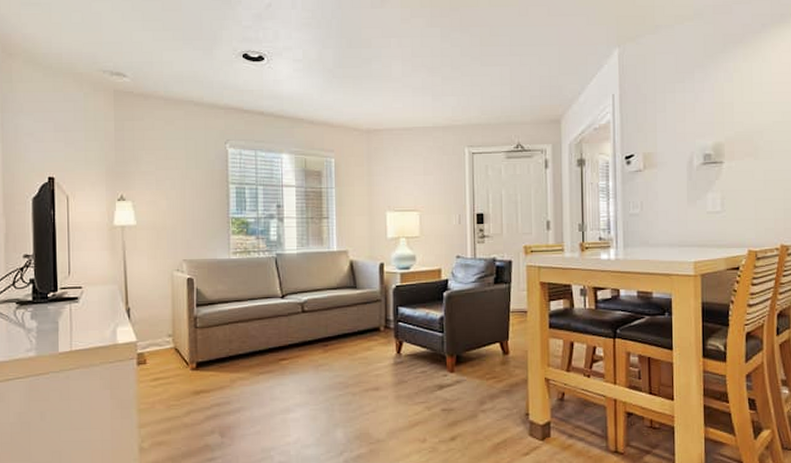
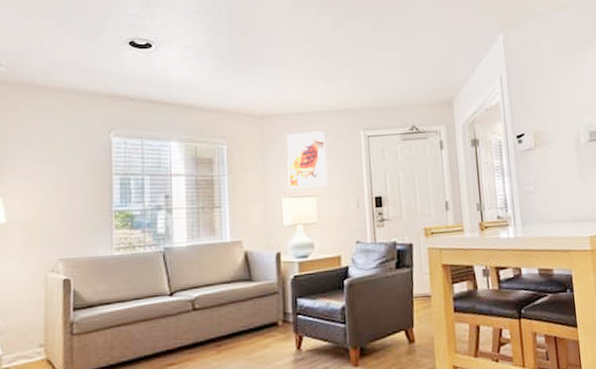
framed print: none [392,147,431,202] -> present [286,131,328,188]

